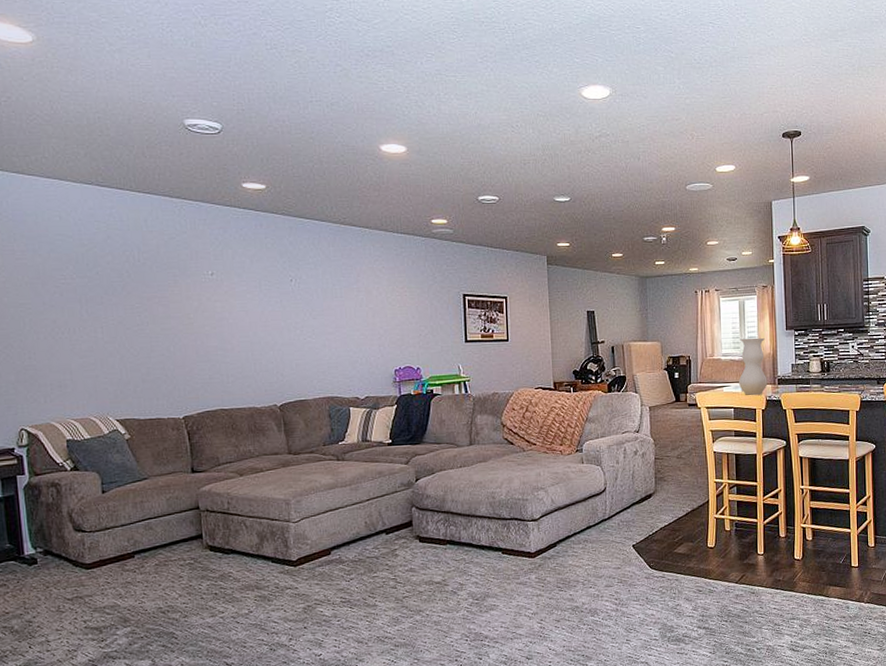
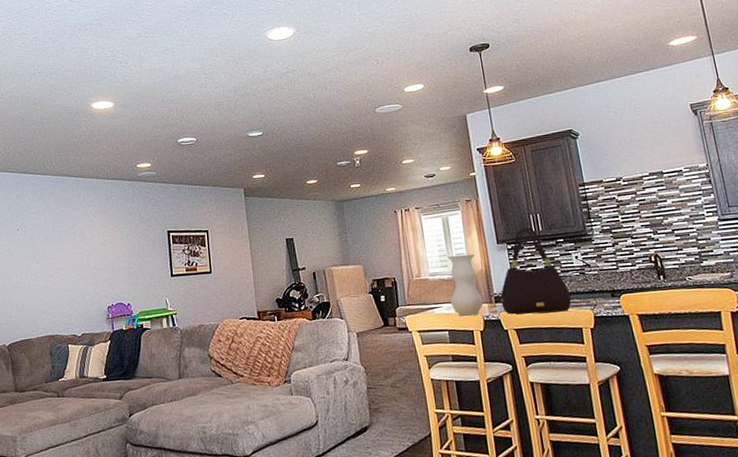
handbag: none [783,316,844,396] -> present [500,227,572,315]

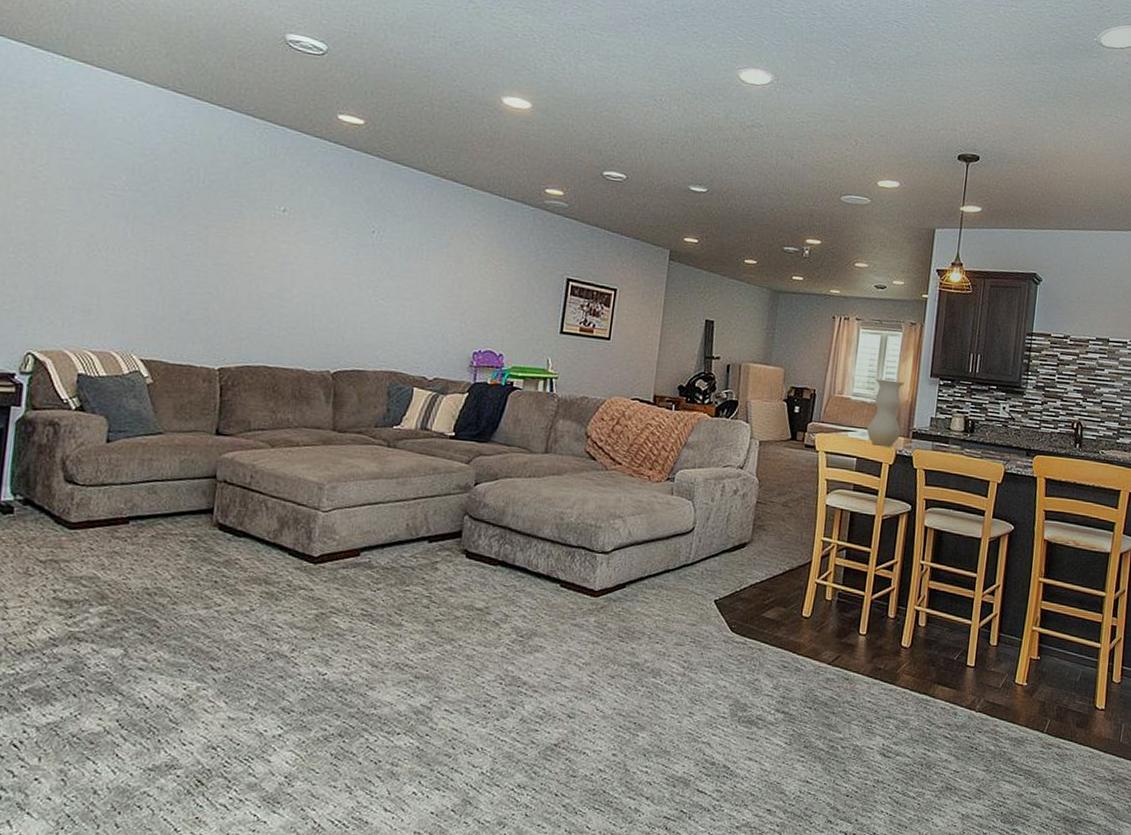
handbag: present [500,227,572,315] -> none [917,366,989,461]

